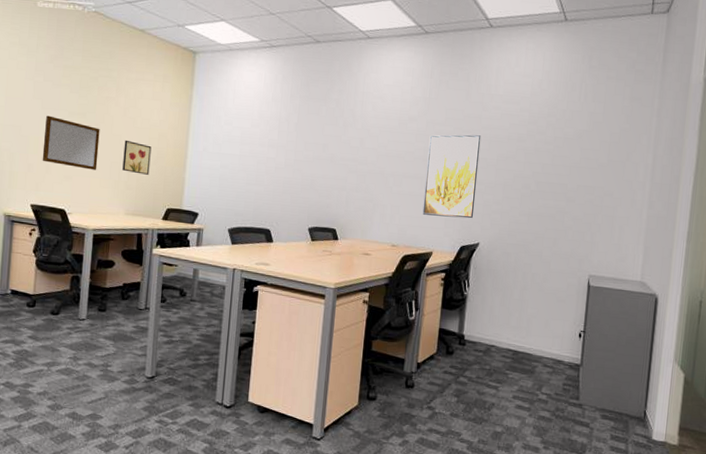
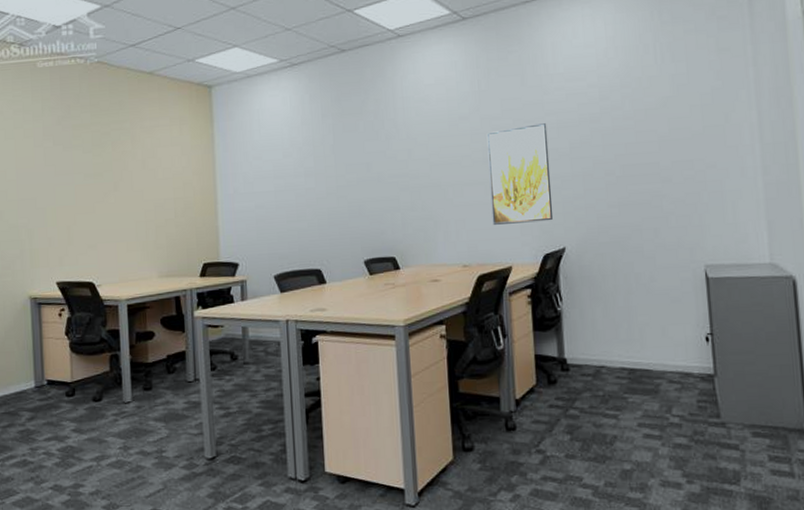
writing board: present [42,115,100,170] -> none [61,182,122,234]
wall art: present [122,140,152,175] -> none [147,194,179,230]

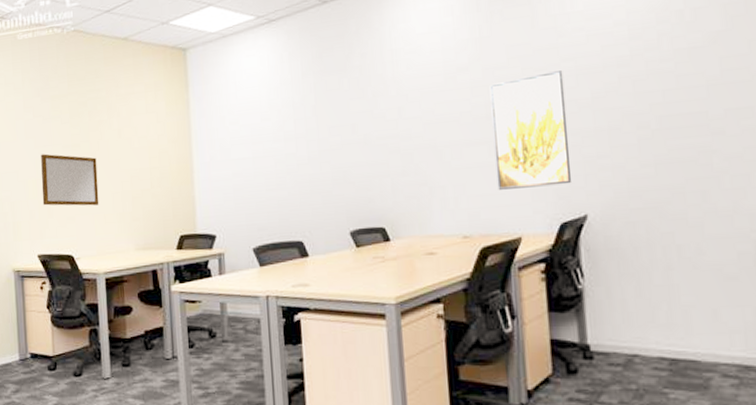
writing board: none [61,182,122,234] -> present [41,153,99,206]

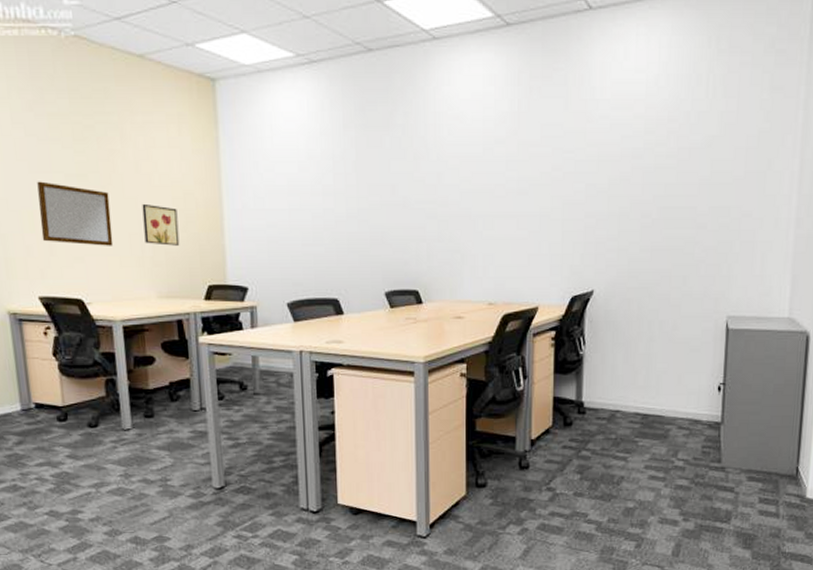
wall art: none [123,164,155,201] -> present [142,203,180,246]
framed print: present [489,70,572,190] -> none [522,155,587,262]

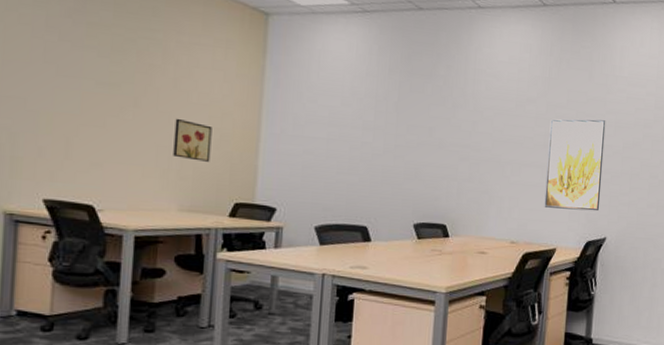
writing board: present [37,181,114,246] -> none [58,85,141,156]
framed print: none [522,155,587,262] -> present [544,119,606,211]

